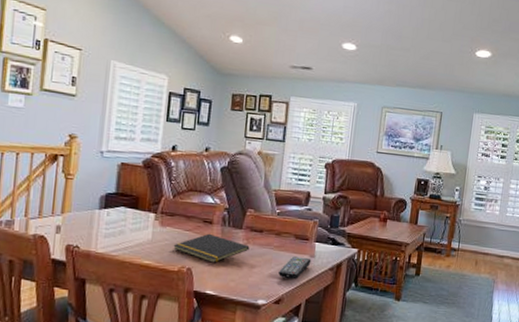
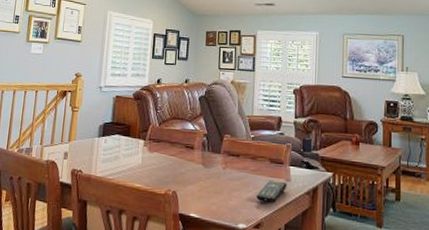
notepad: present [173,233,250,263] -> none [160,158,228,187]

